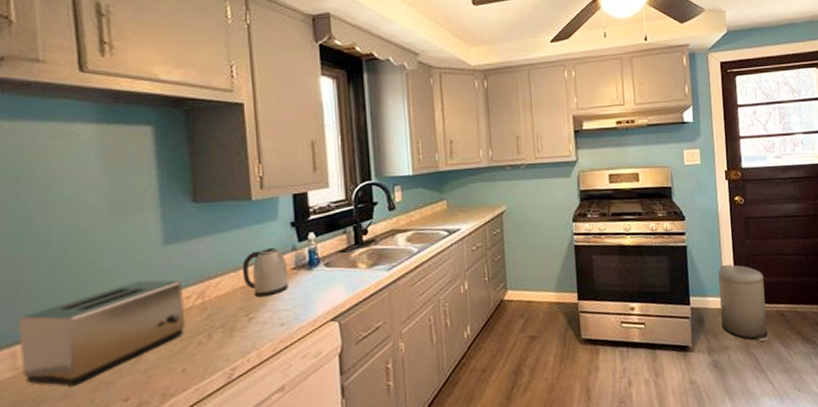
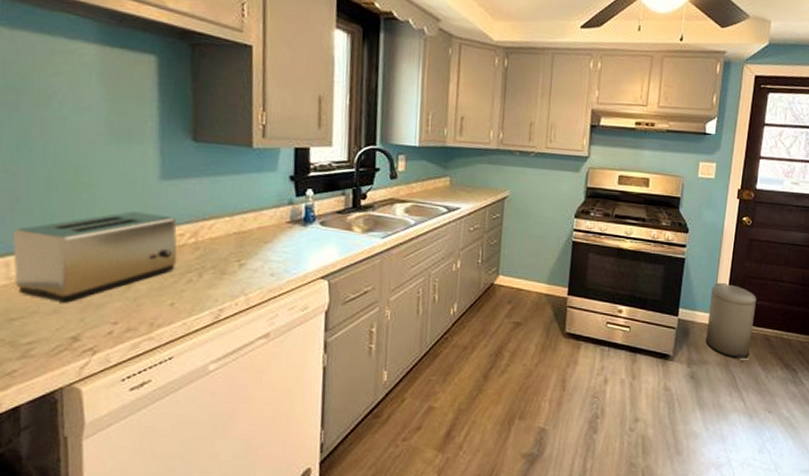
kettle: present [242,248,289,298] -> none [237,198,283,246]

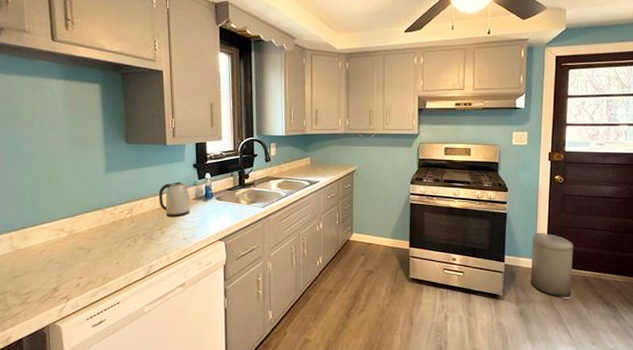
toaster: present [12,211,177,303] -> none [14,196,119,264]
kettle: none [237,198,283,246] -> present [158,182,190,218]

